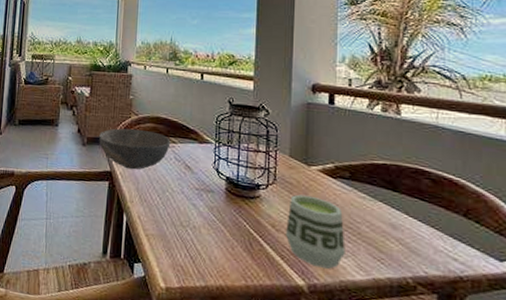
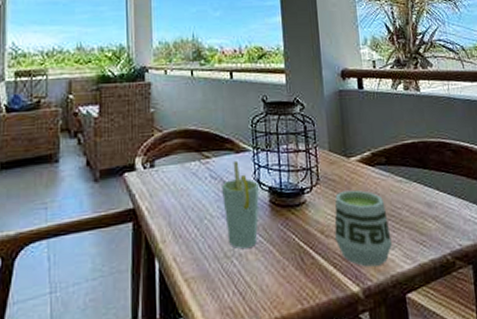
bowl: present [99,128,171,170] -> none [116,148,204,201]
cup: none [183,149,218,224] -> present [222,160,260,250]

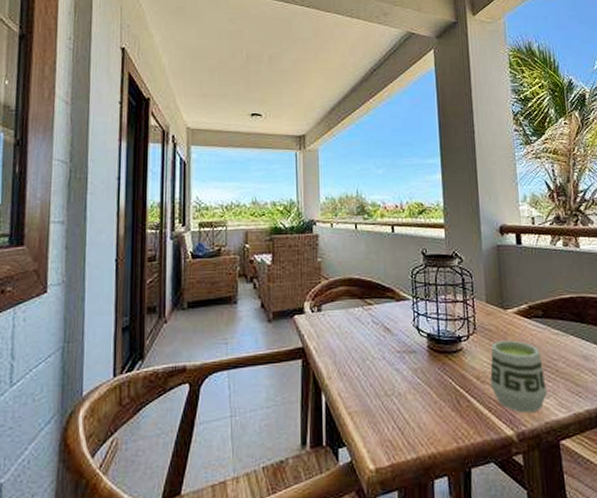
cup: present [222,160,260,250] -> none [383,308,419,390]

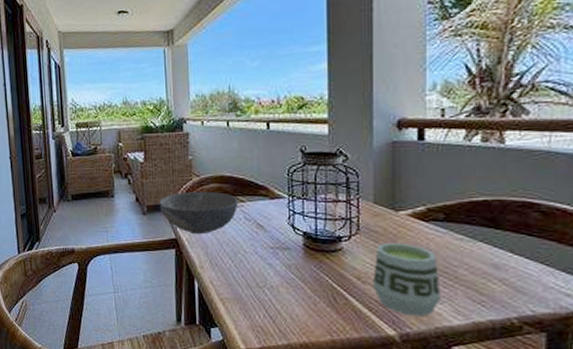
bowl: none [287,294,367,342] -> present [160,191,239,235]

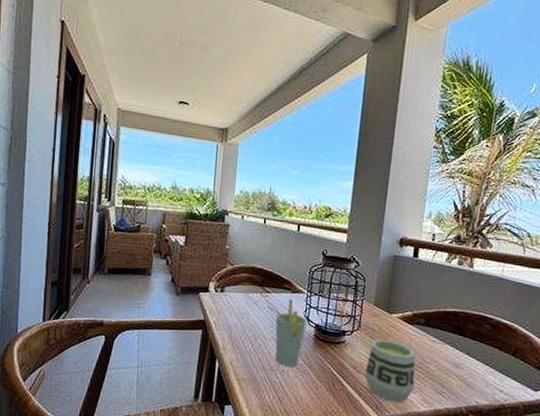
bowl: present [160,191,239,235] -> none [193,278,265,319]
cup: none [256,206,294,283] -> present [275,298,308,368]

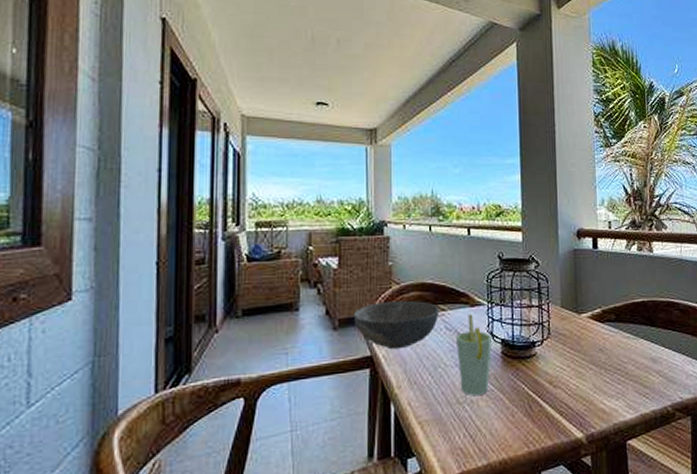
bowl: none [193,278,265,319] -> present [354,300,440,350]
cup: present [364,339,415,403] -> none [562,344,616,416]

